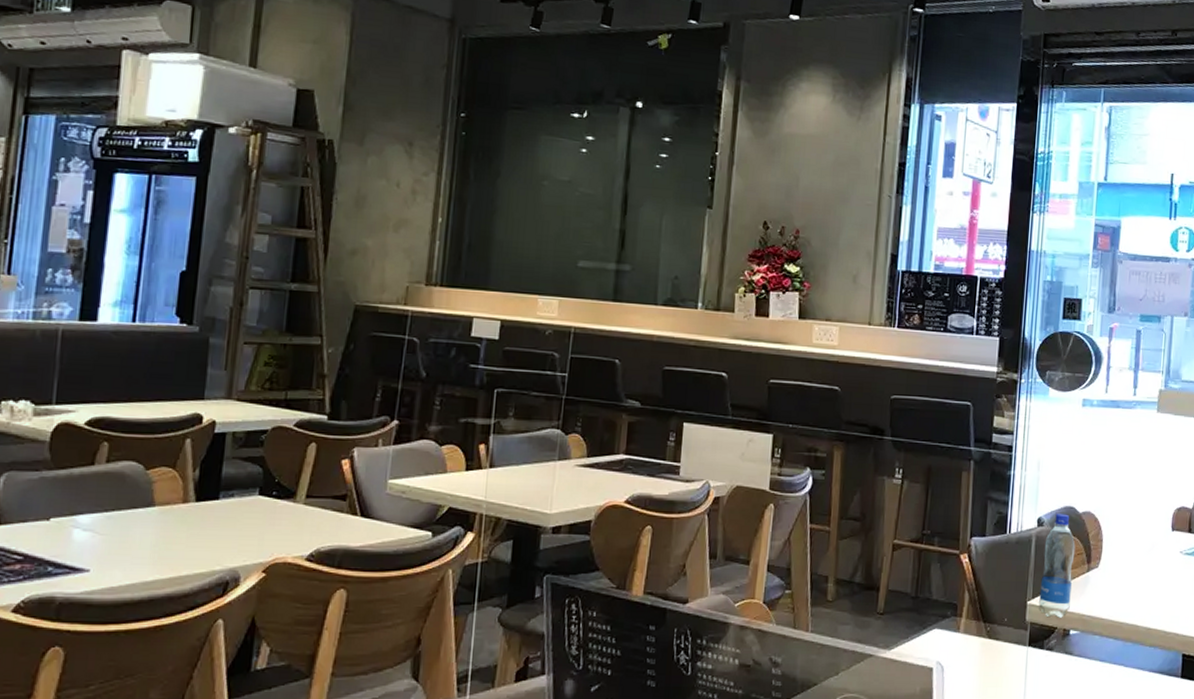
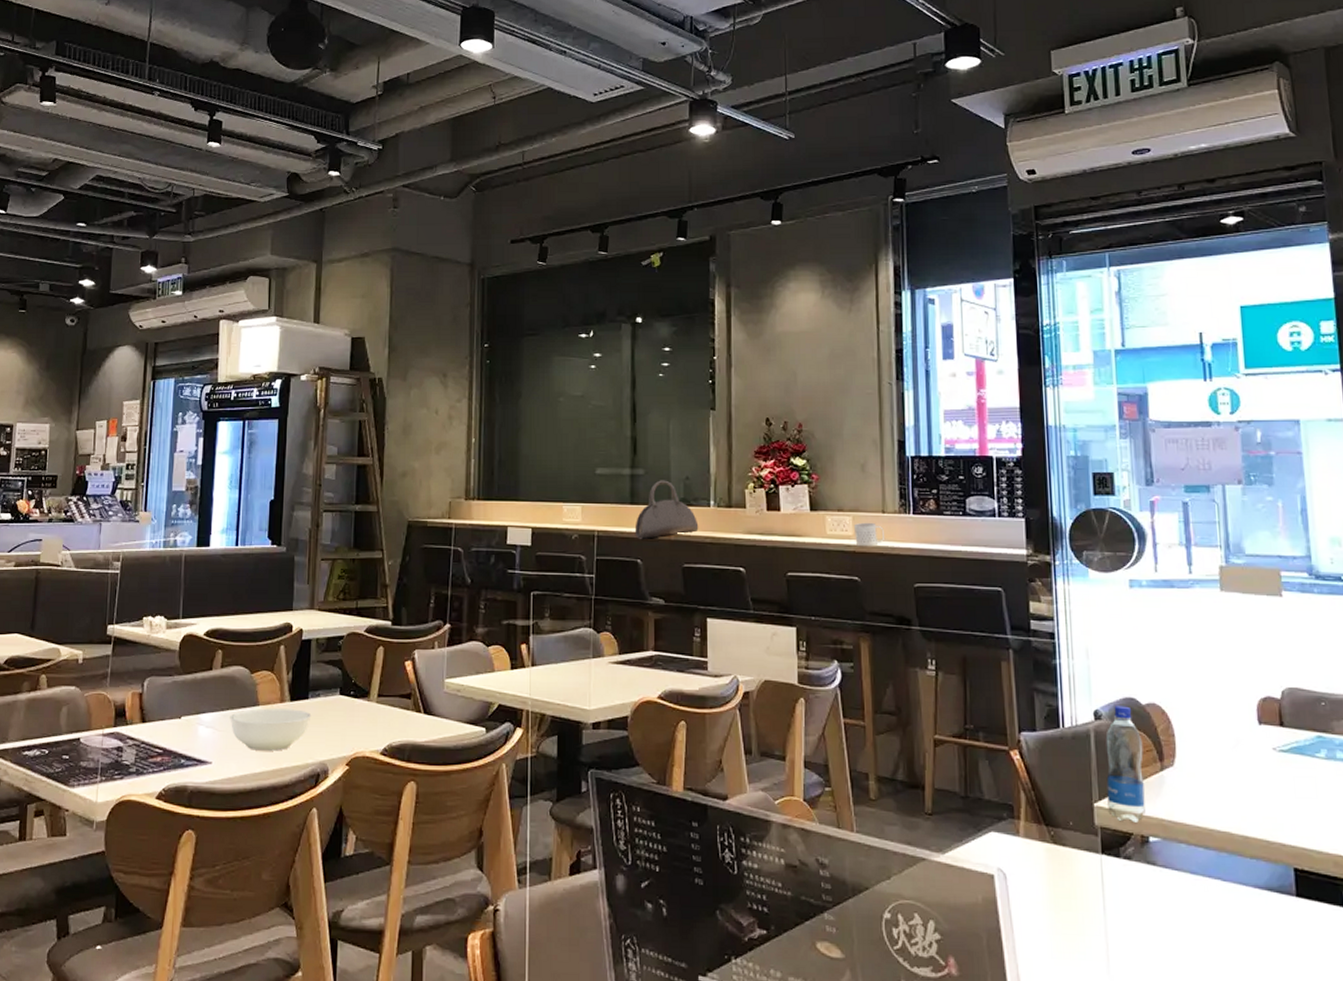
bowl: none [115,509,222,557] -> present [230,708,312,751]
handbag: none [615,278,684,340] -> present [634,480,699,540]
mug: none [839,333,869,359] -> present [853,522,886,548]

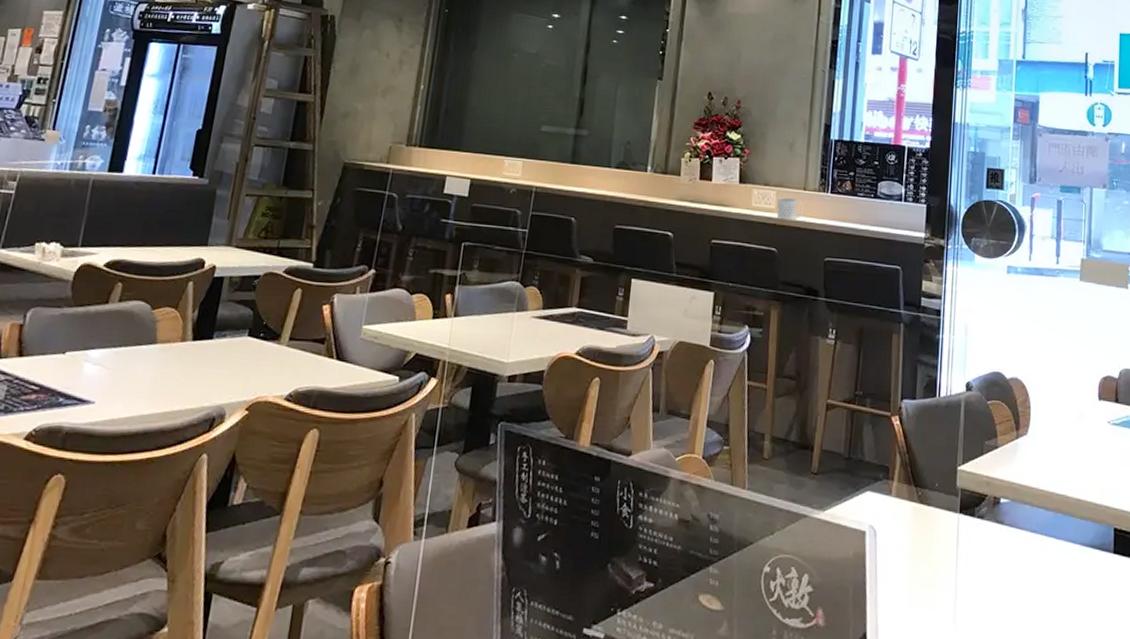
bowl: present [230,708,312,751] -> none [121,347,214,393]
handbag: present [634,480,699,540] -> none [572,142,634,200]
bottle: present [1105,706,1145,824] -> none [969,379,1004,487]

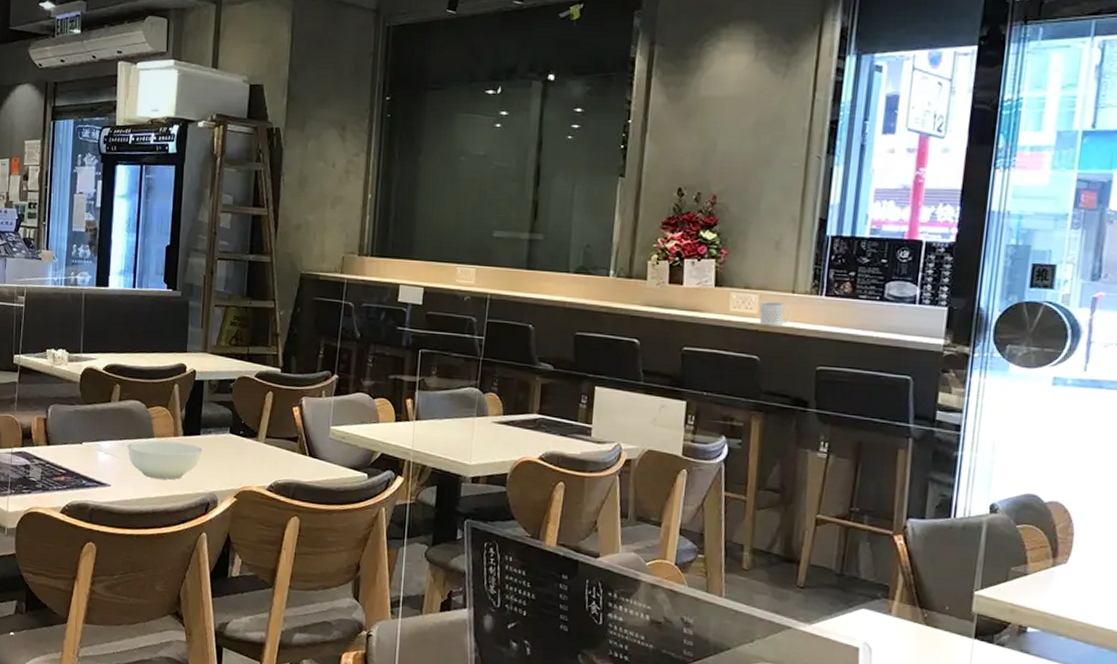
bowl: none [121,347,214,393] -> present [127,441,203,480]

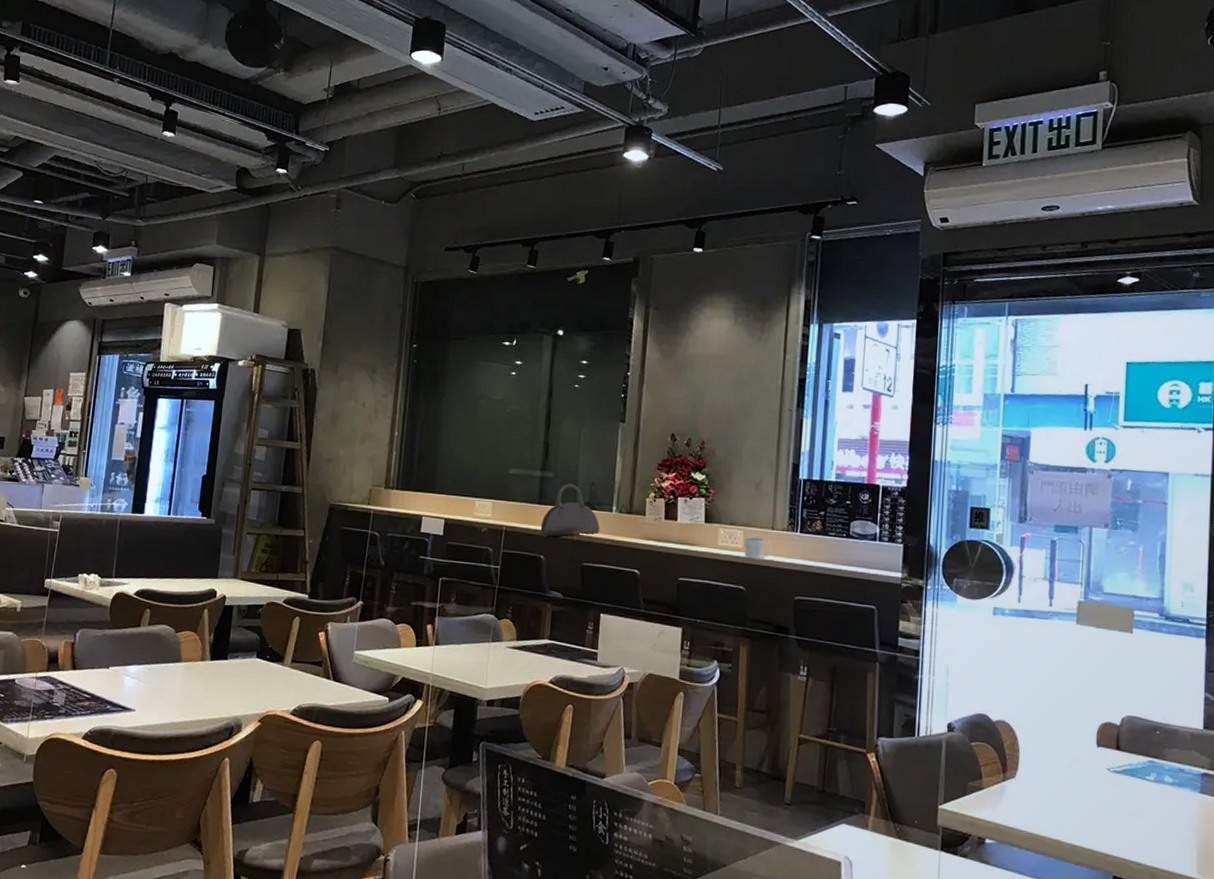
bowl: present [127,441,203,480] -> none [154,665,230,704]
handbag: none [528,246,596,306] -> present [540,484,600,538]

